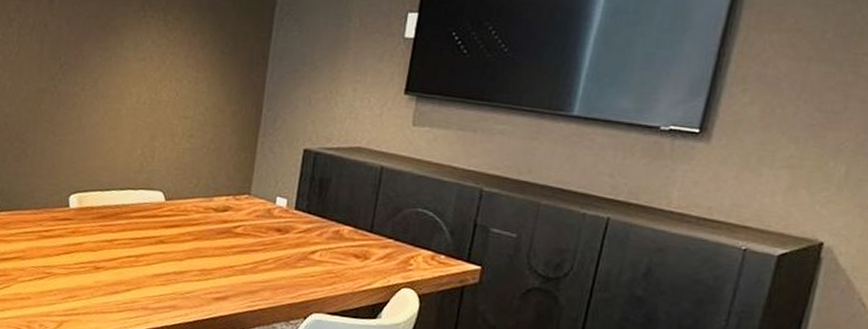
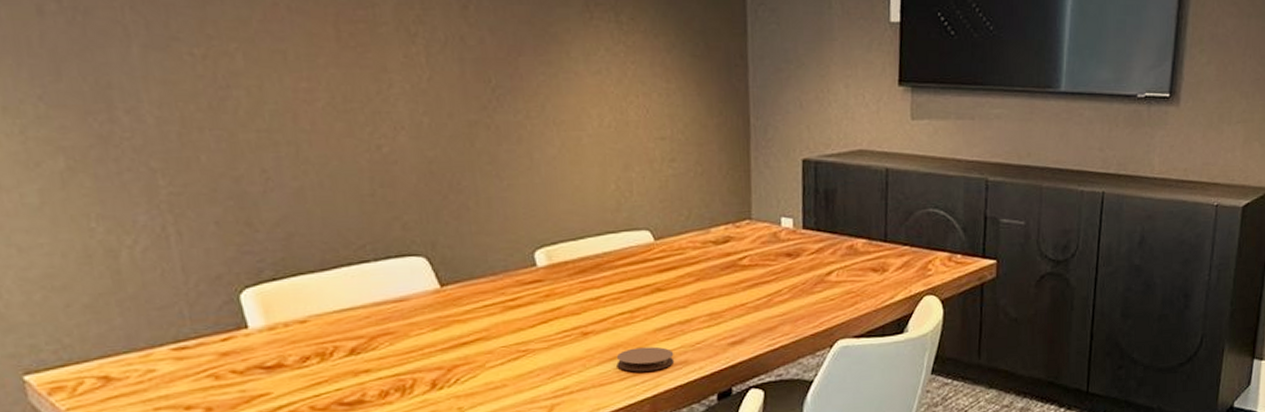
coaster: none [118,287,166,309] -> present [616,346,675,372]

